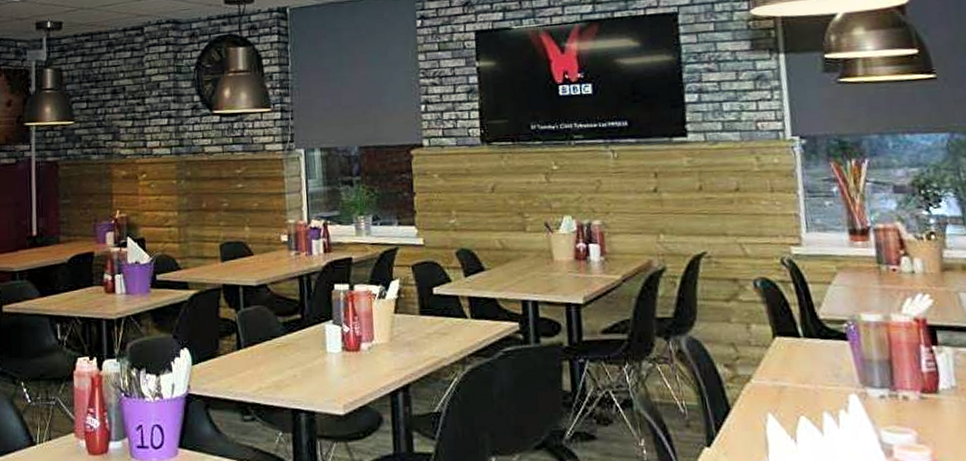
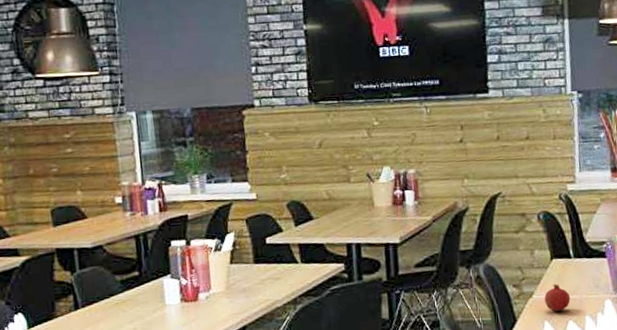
fruit: none [766,367,802,402] -> present [544,283,571,312]

